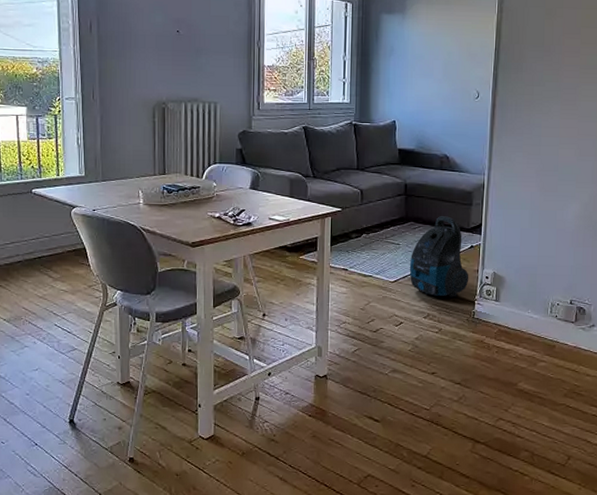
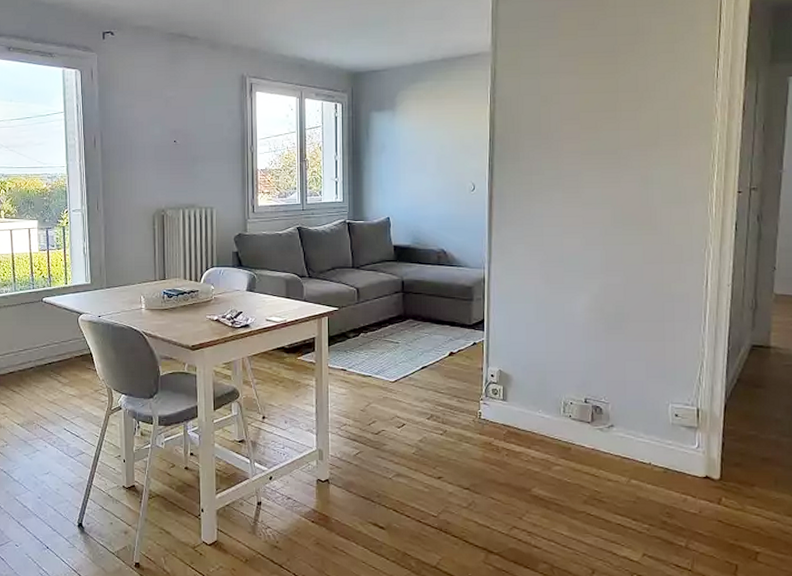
vacuum cleaner: present [409,216,469,297] -> none [410,313,473,397]

